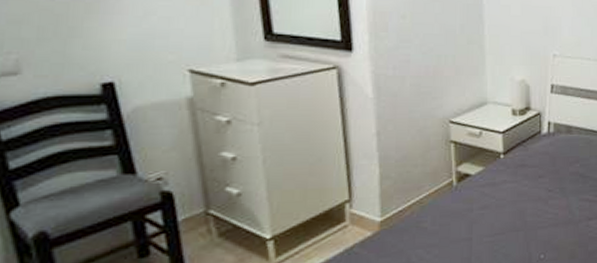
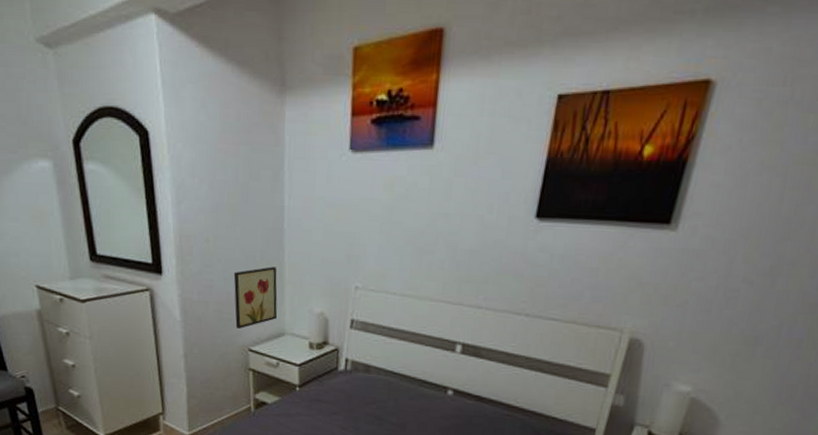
wall art: none [432,39,479,102] -> present [233,266,278,330]

